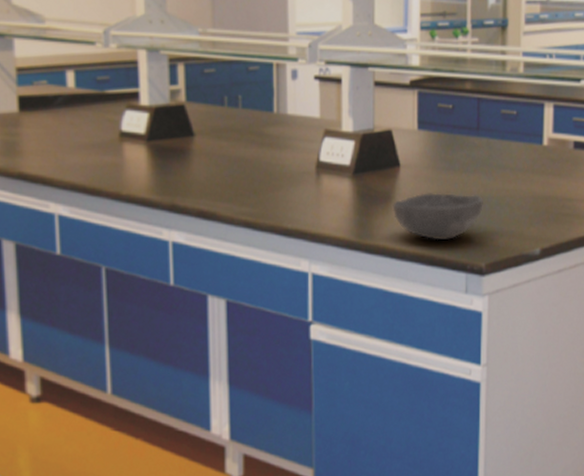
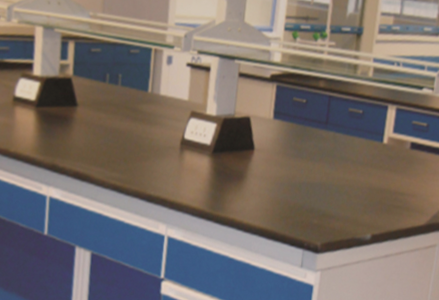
bowl: present [392,193,483,241] -> none [244,175,325,219]

